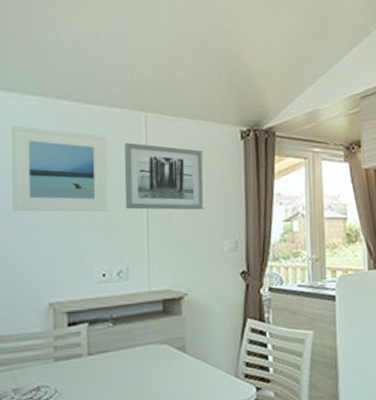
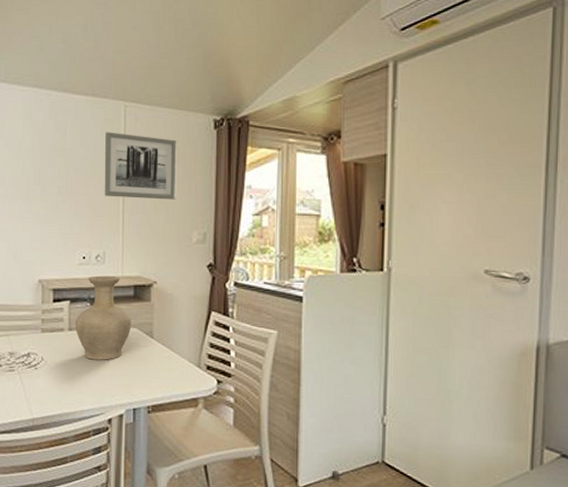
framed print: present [11,126,109,212] -> none [11,116,91,198]
vase: none [95,291,162,384] -> present [75,275,132,360]

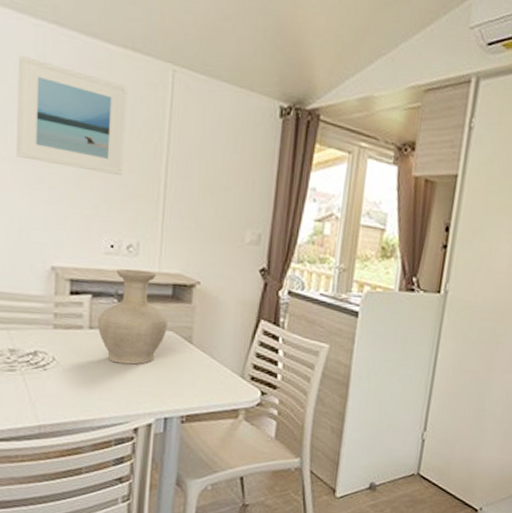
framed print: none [11,116,91,198] -> present [16,56,128,175]
wall art: present [104,132,177,200] -> none [141,98,235,192]

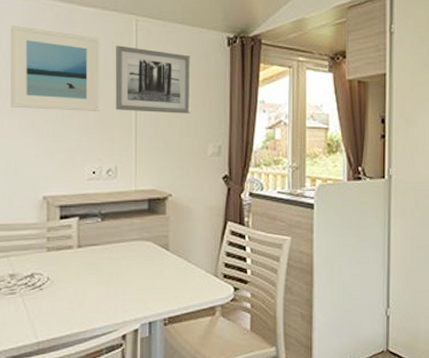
vase: present [97,268,168,365] -> none [84,190,146,276]
wall art: none [141,98,235,192] -> present [115,45,191,114]

